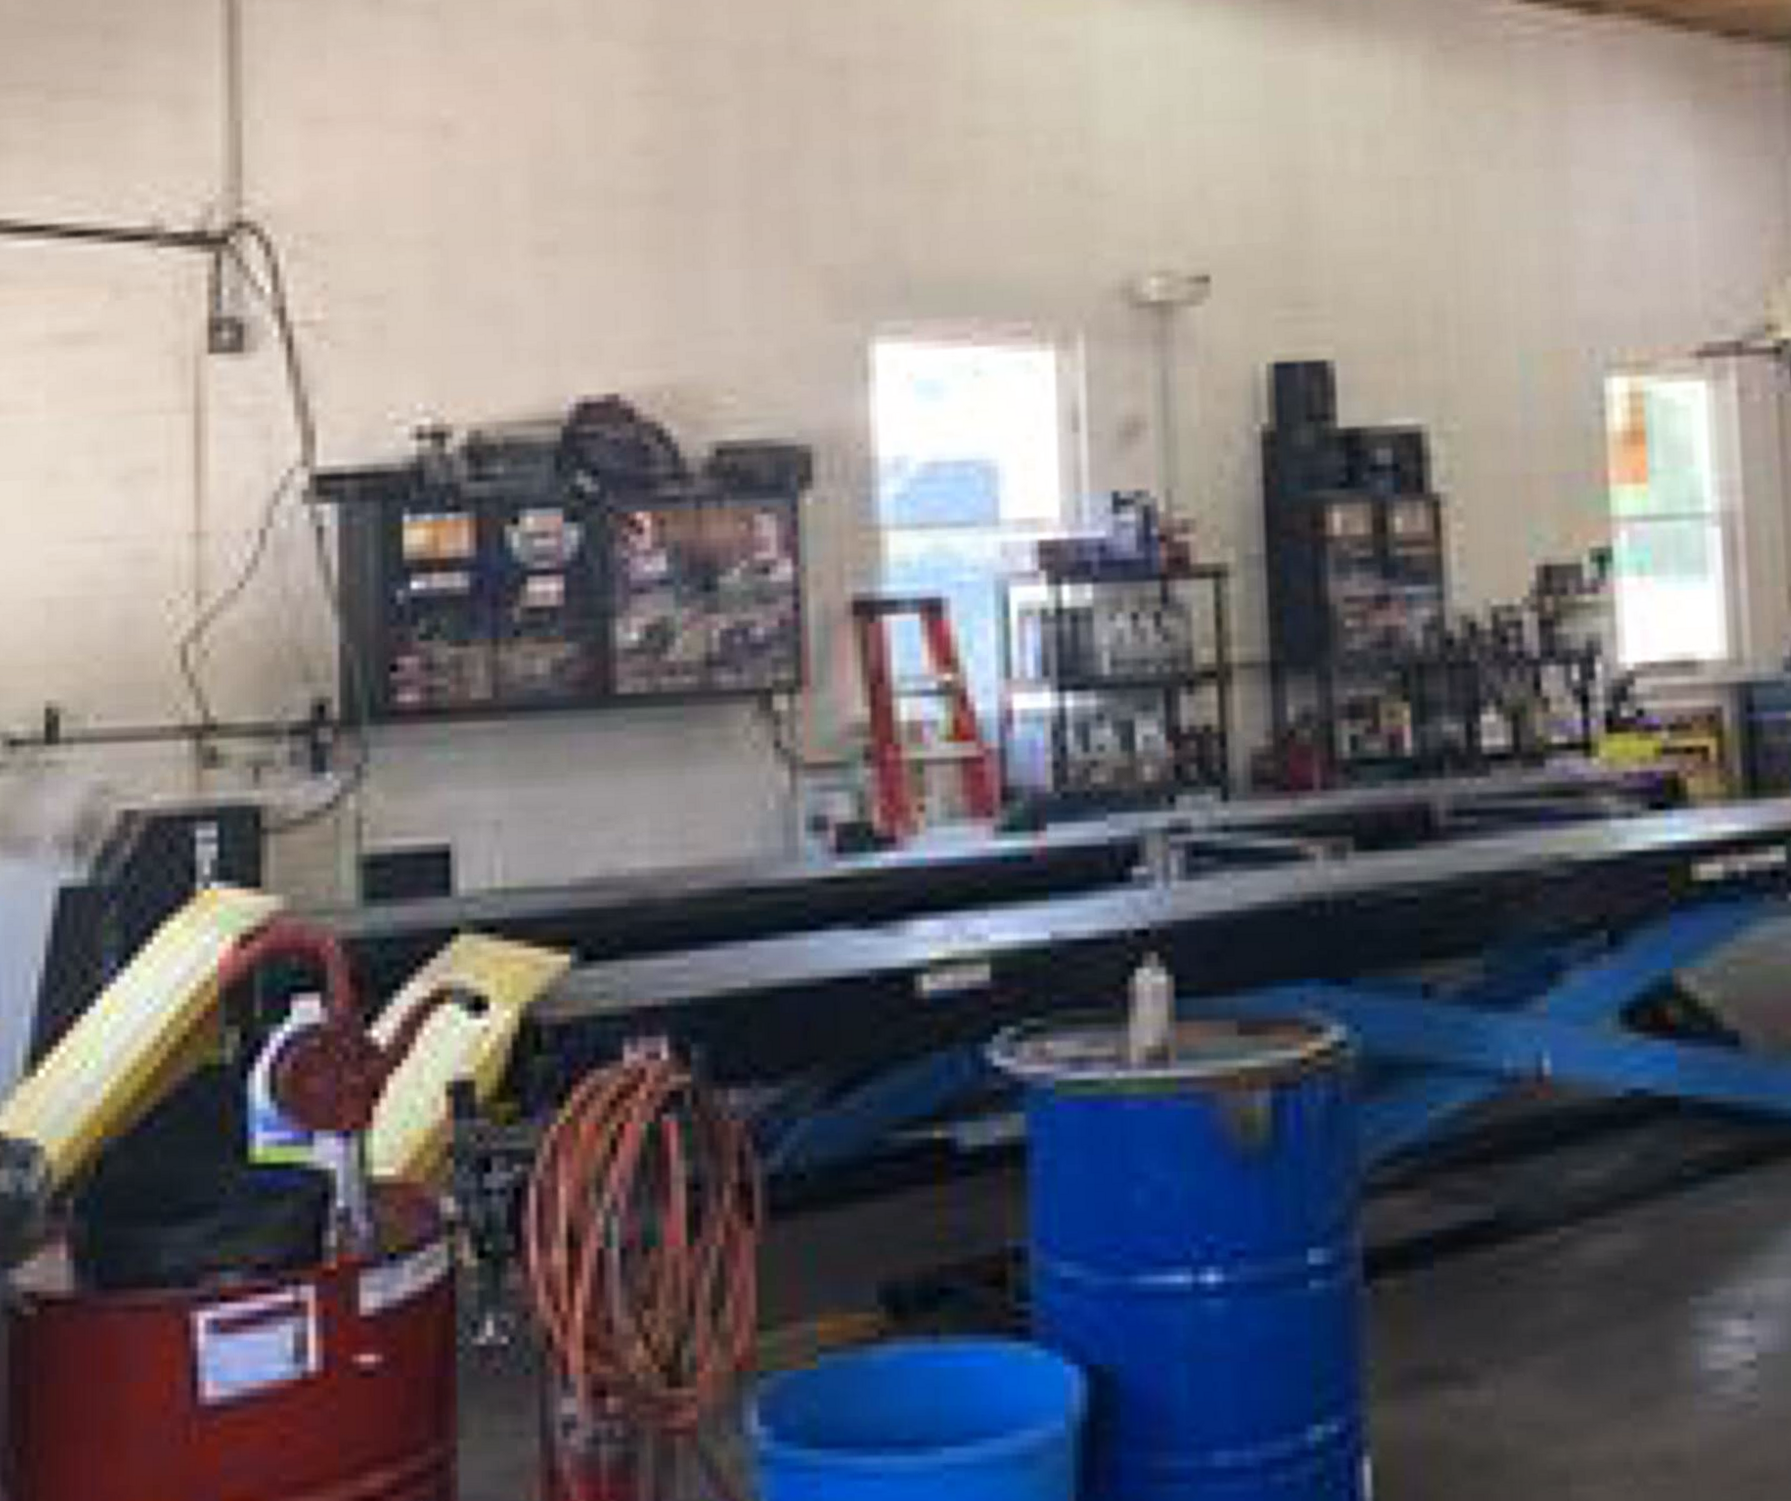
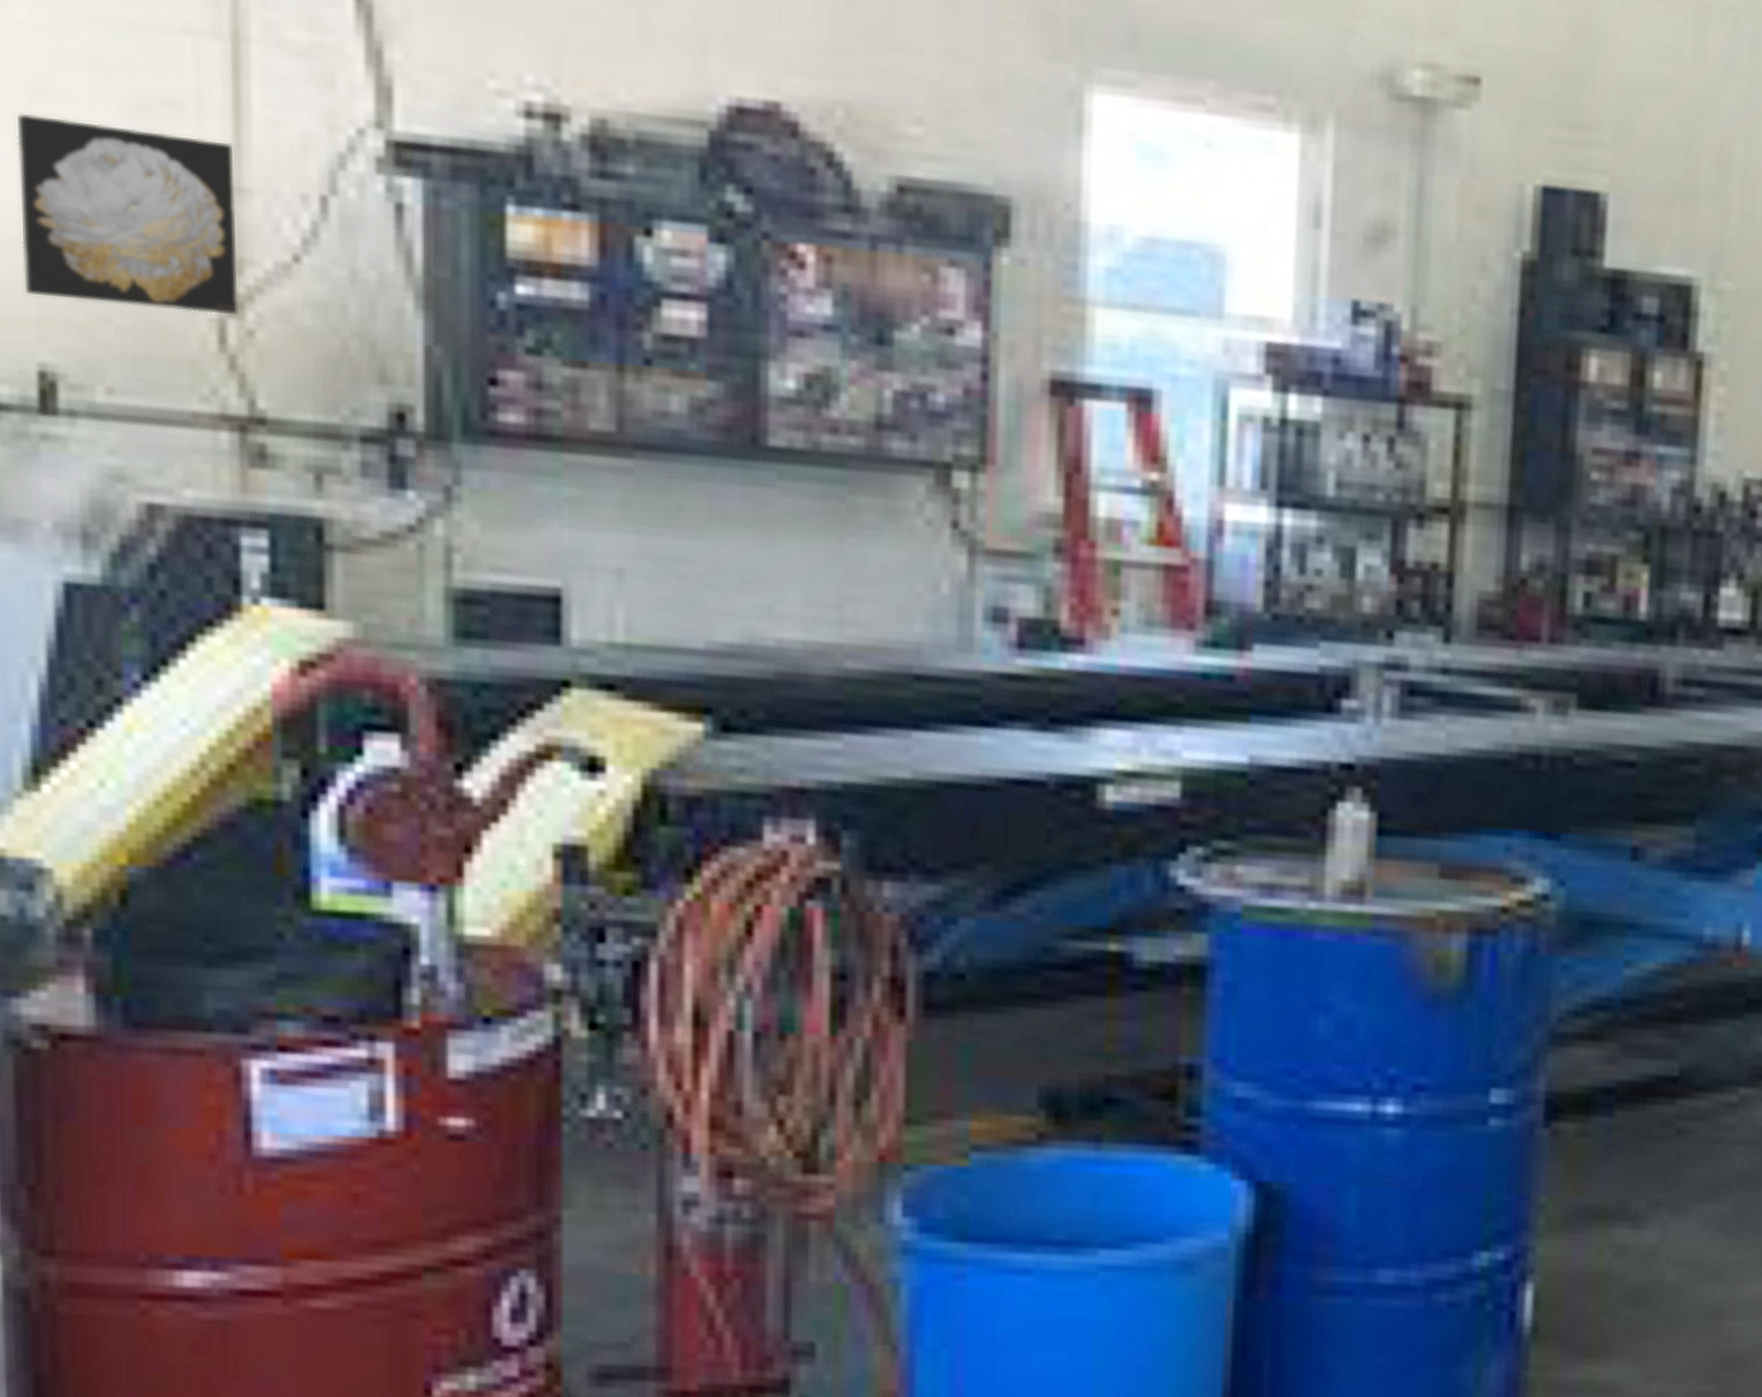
wall art: none [35,495,198,646] -> present [17,112,240,316]

